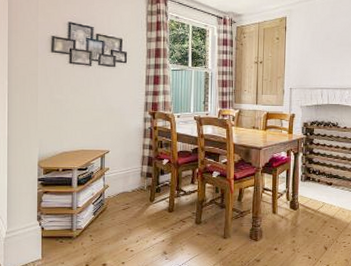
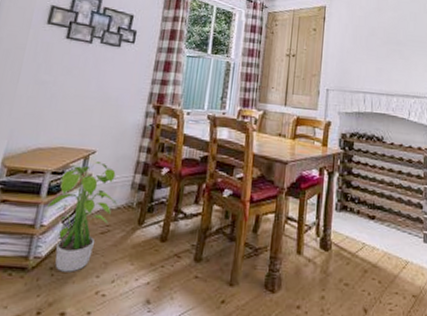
potted plant: none [77,159,133,237] -> present [44,162,118,272]

